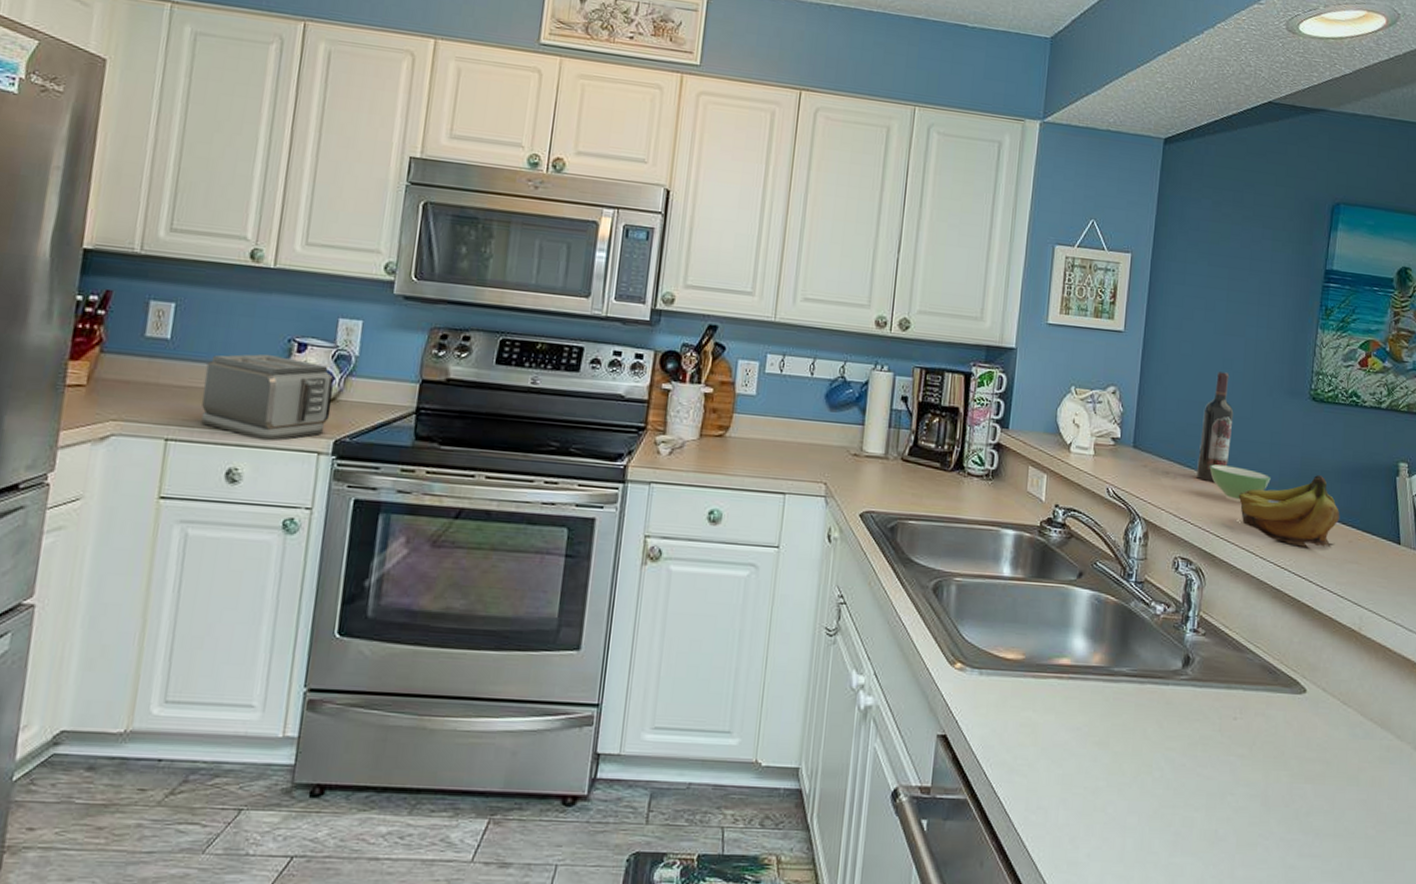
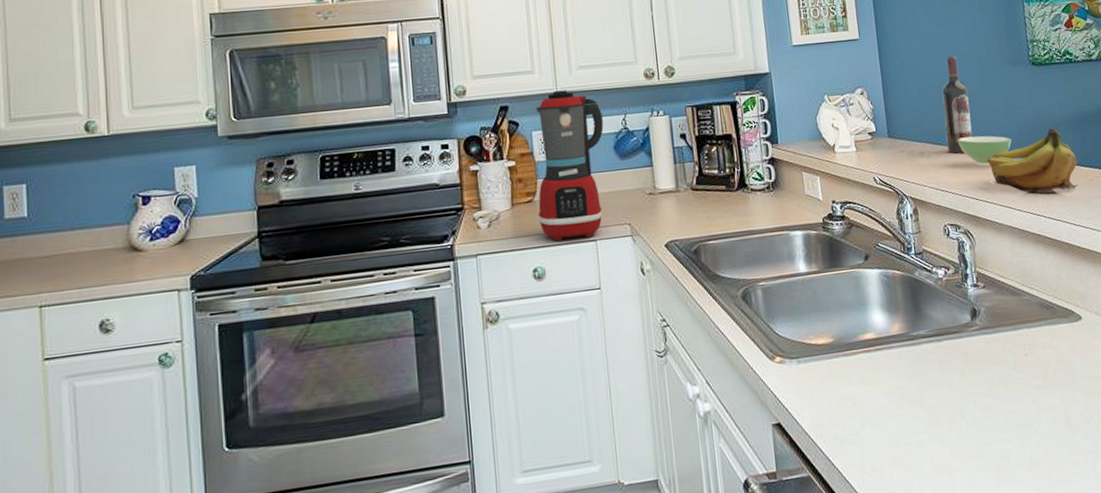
toaster: present [201,353,334,441] -> none [64,211,183,290]
blender: none [725,320,820,489] -> present [536,90,604,242]

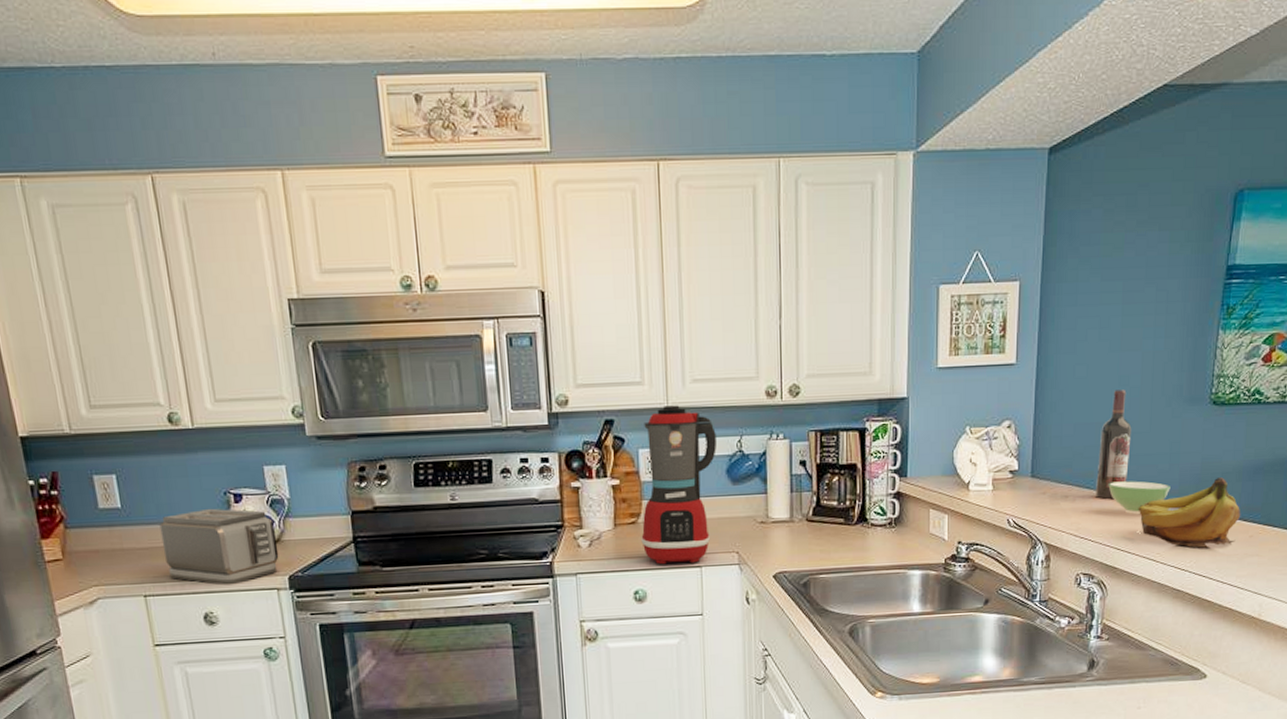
toaster: none [64,211,183,290] -> present [159,508,279,585]

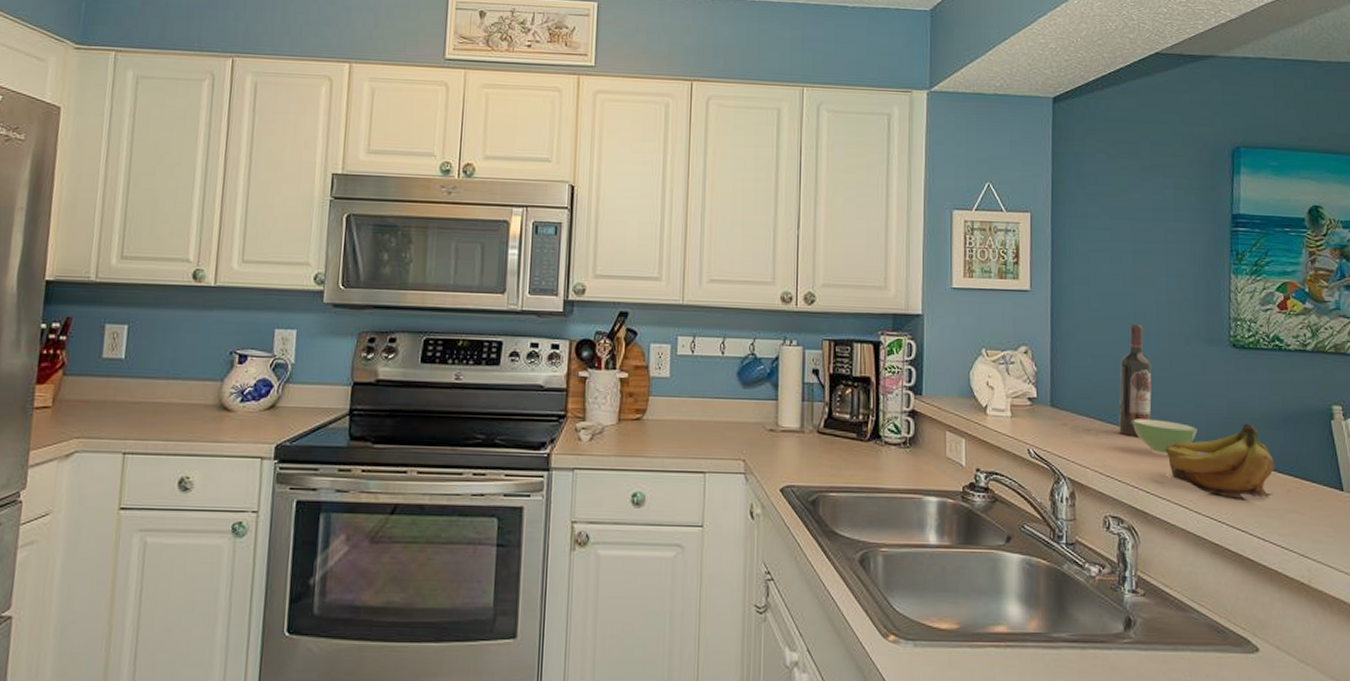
toaster: present [159,508,279,585] -> none [154,367,273,449]
blender: present [641,405,716,565] -> none [644,303,729,468]

